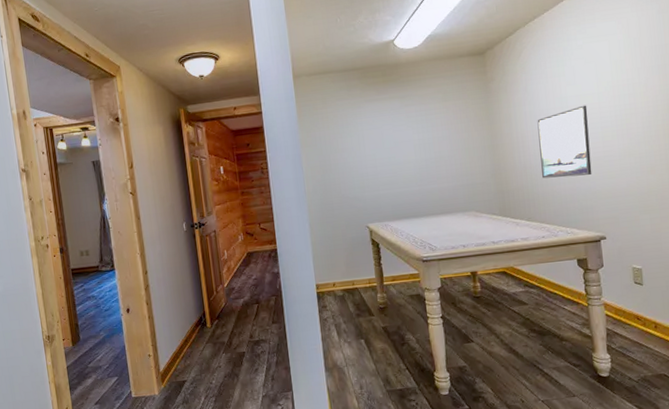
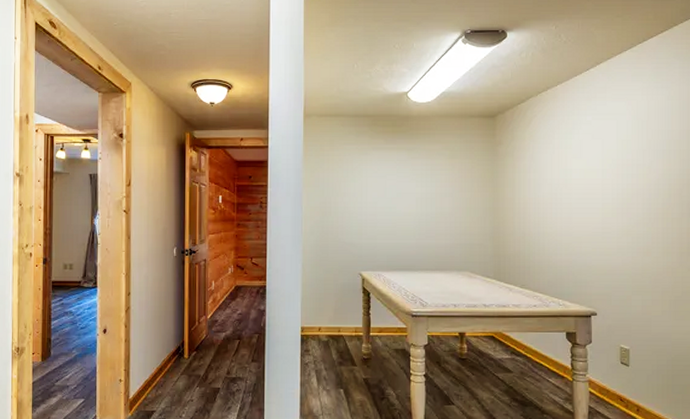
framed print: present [537,105,592,179] -> none [539,180,591,250]

